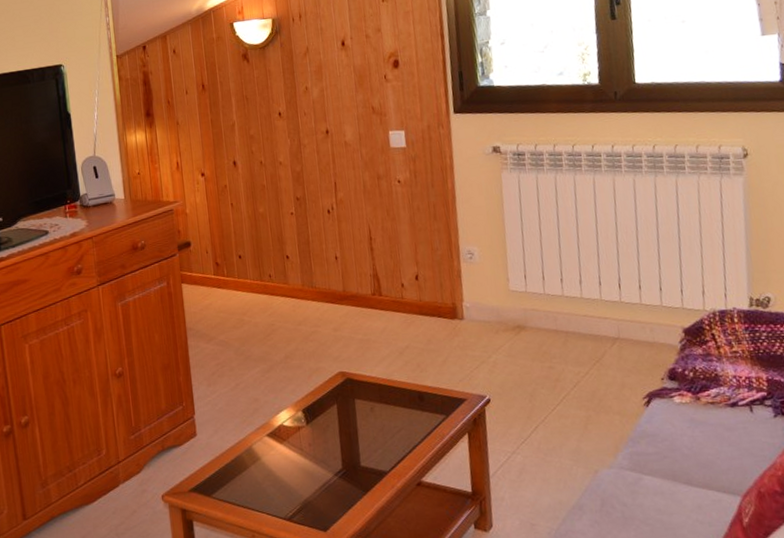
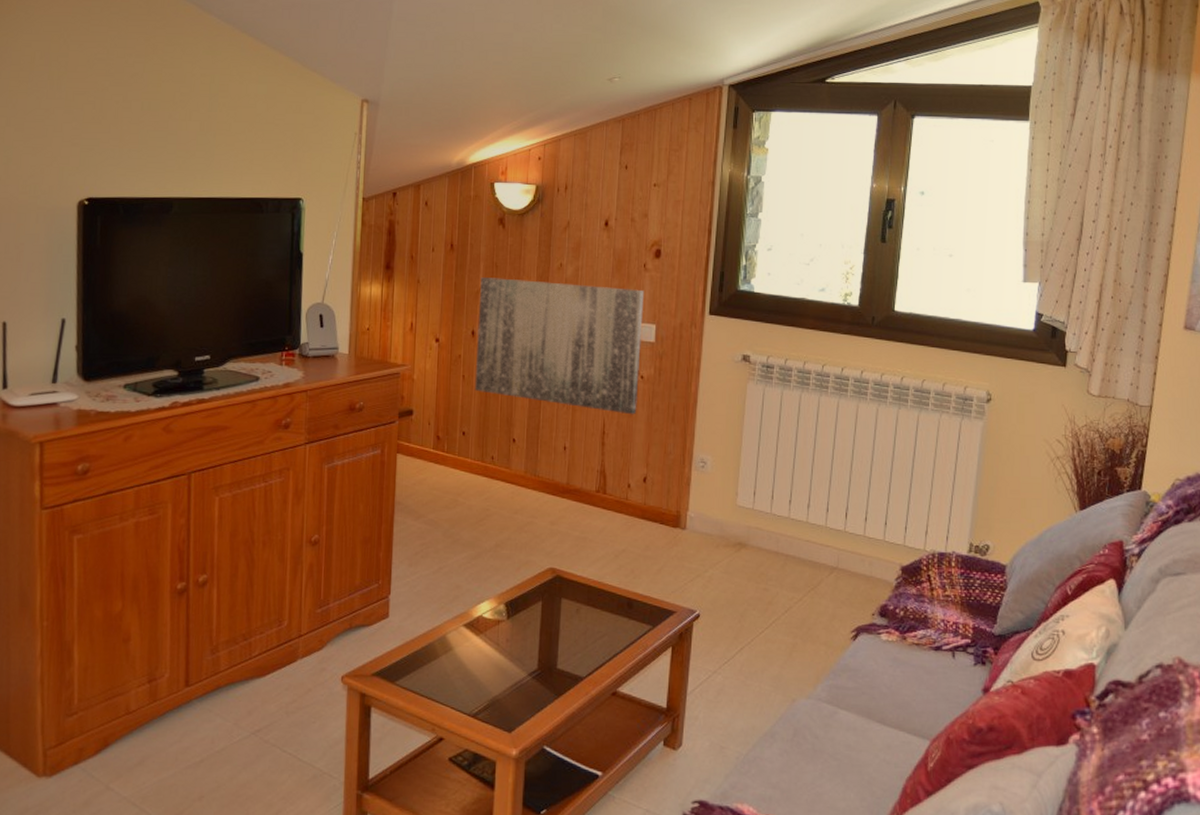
wall art: none [234,100,399,219] -> present [474,277,645,415]

